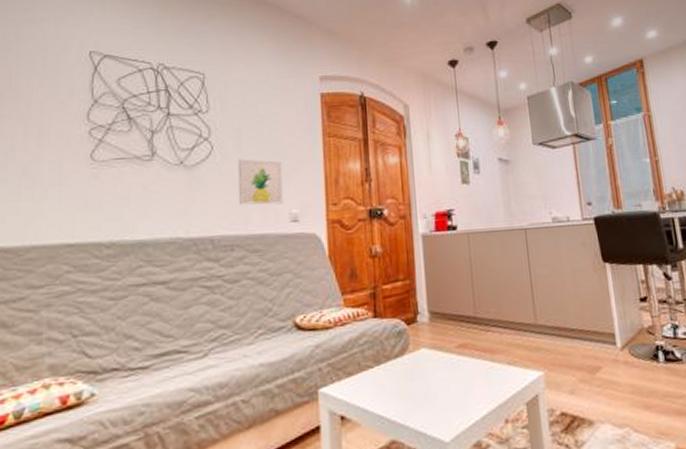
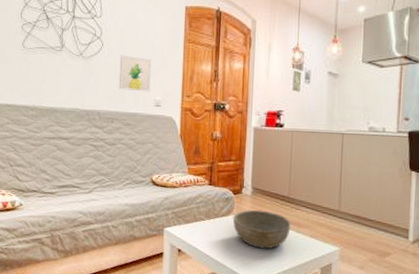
bowl: none [409,339,483,393] -> present [232,209,291,249]

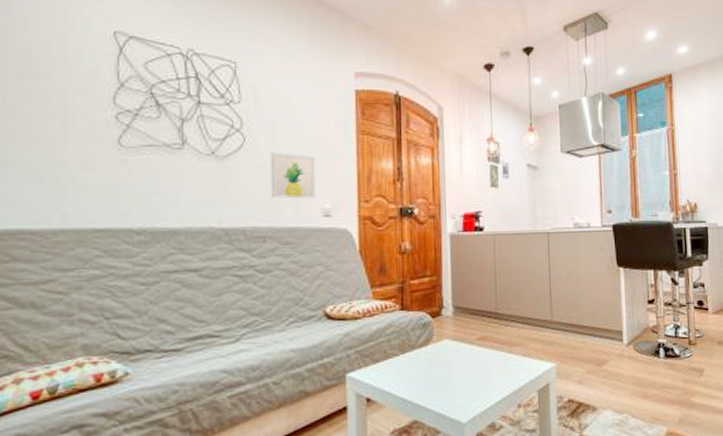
bowl: present [232,209,291,249] -> none [433,332,501,380]

